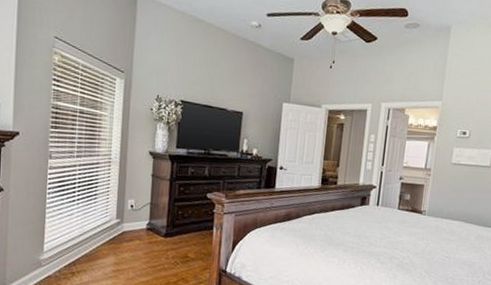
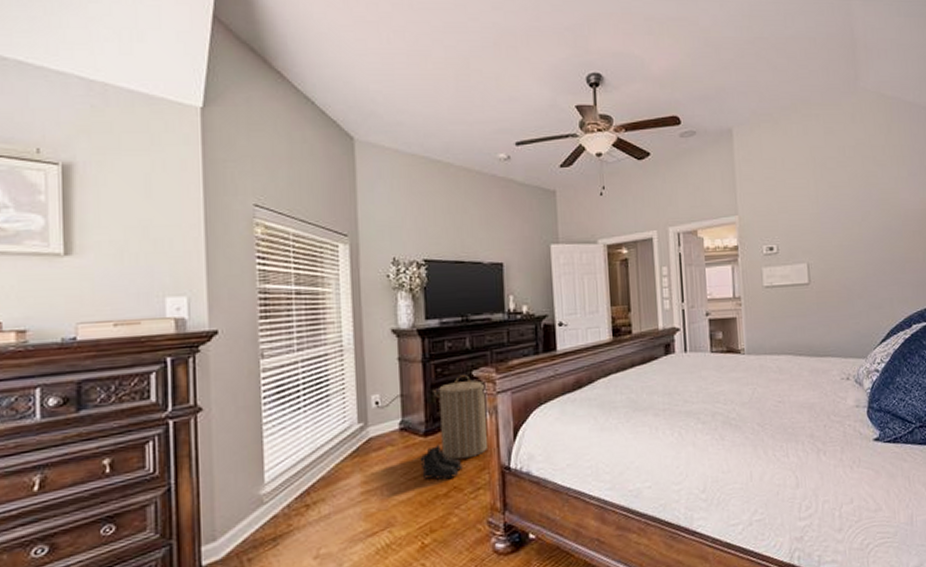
boots: none [159,244,191,272] -> present [420,444,463,480]
laundry hamper: none [175,195,217,259] -> present [433,375,489,460]

